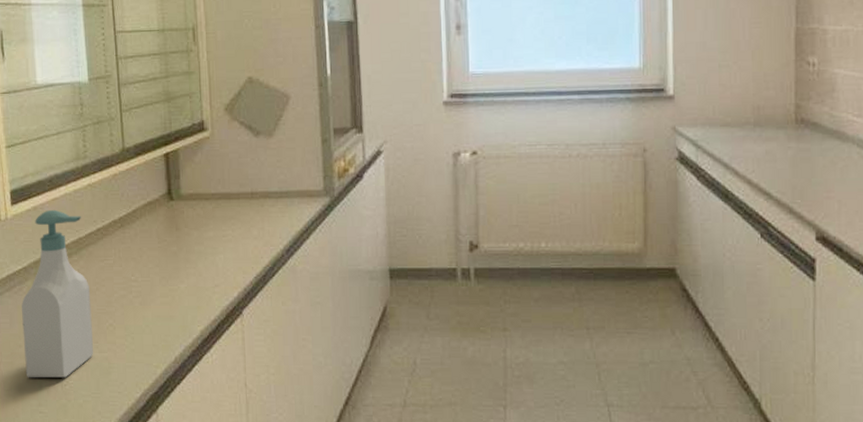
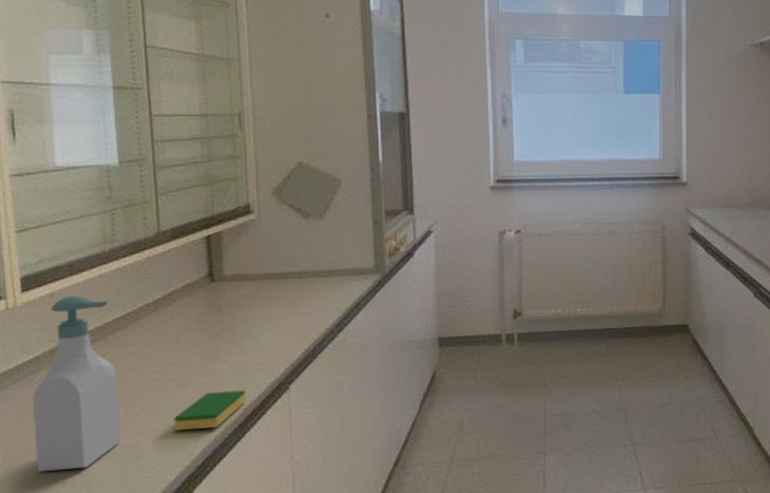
dish sponge: none [138,312,202,349] -> present [174,390,246,431]

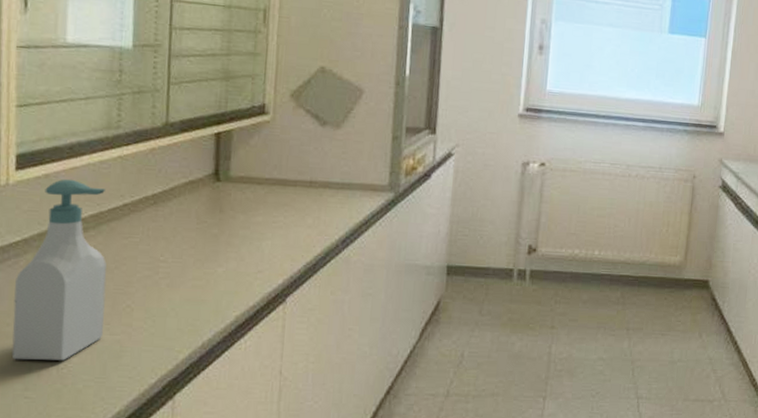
dish sponge: present [174,390,246,431] -> none [160,295,240,333]

